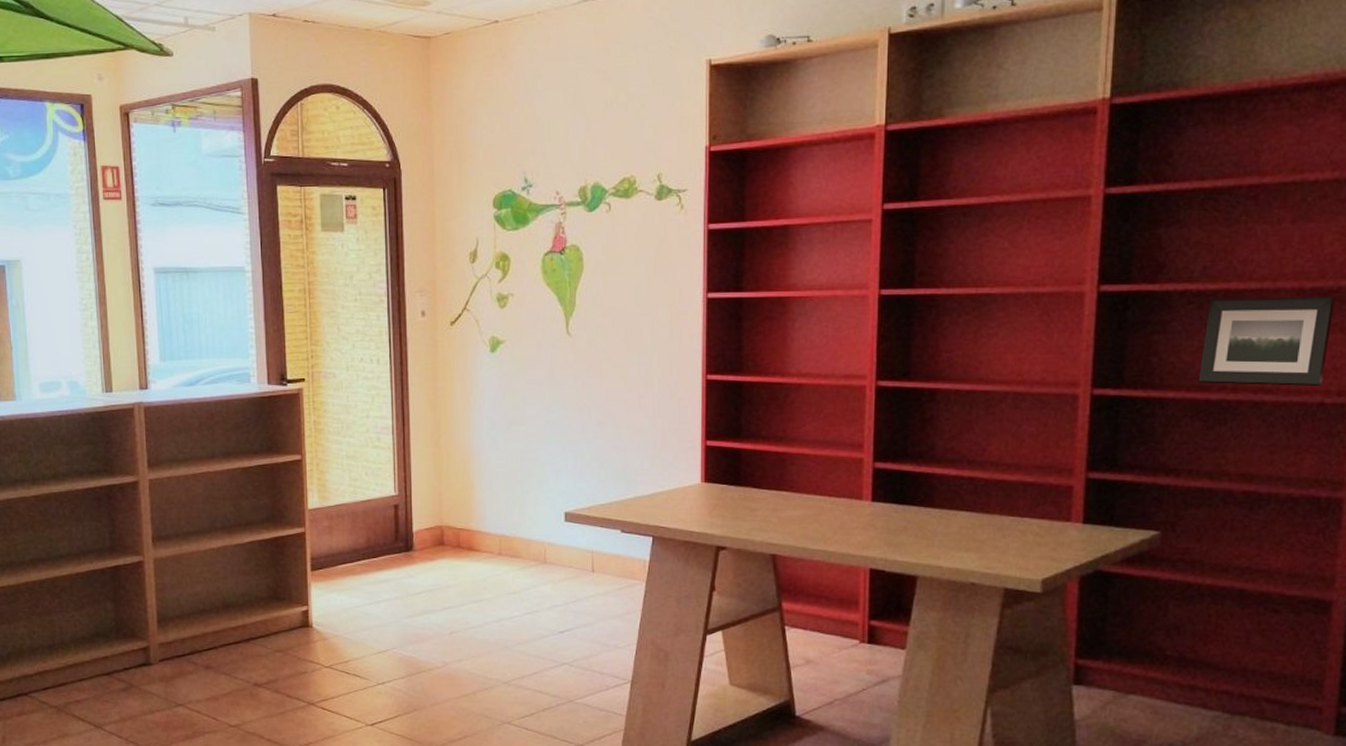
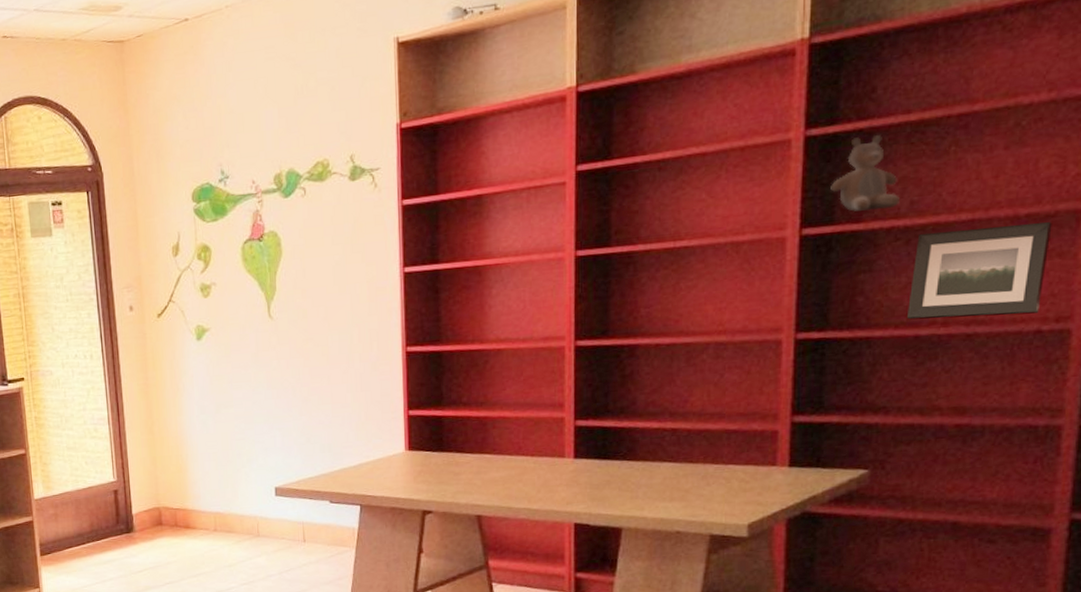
stuffed animal: none [1128,199,1193,272] -> present [830,135,900,212]

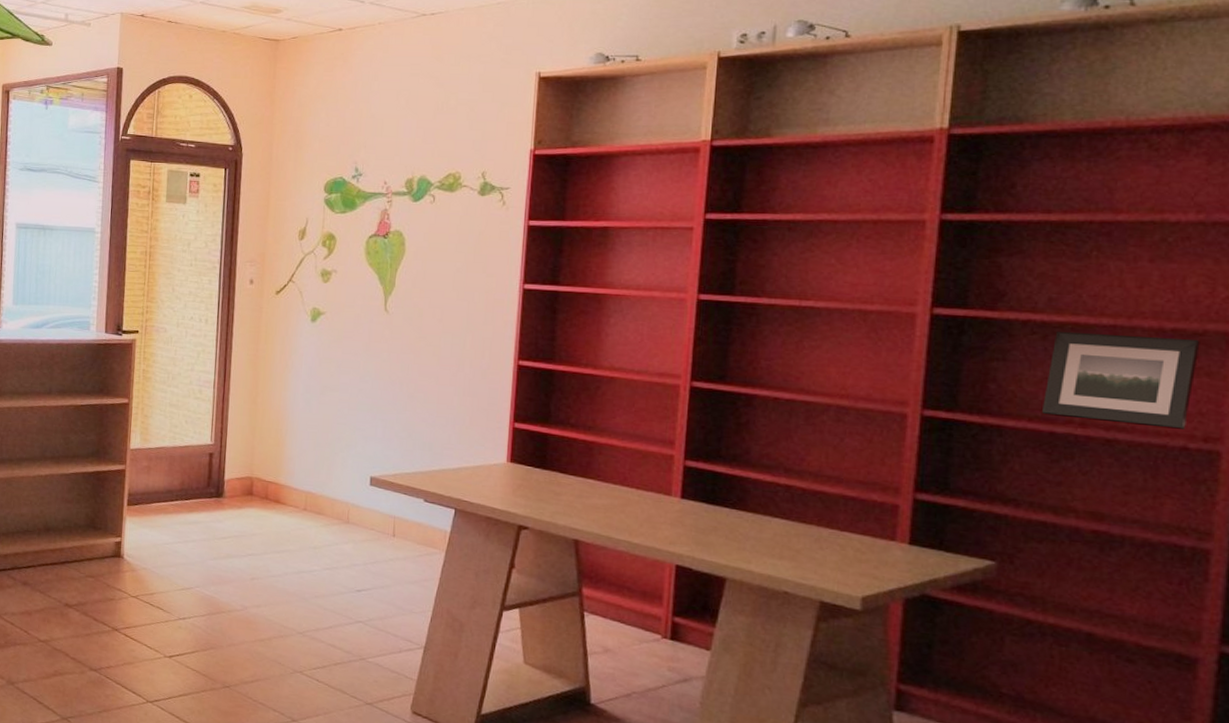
stuffed animal: present [830,135,900,212] -> none [965,228,1037,302]

